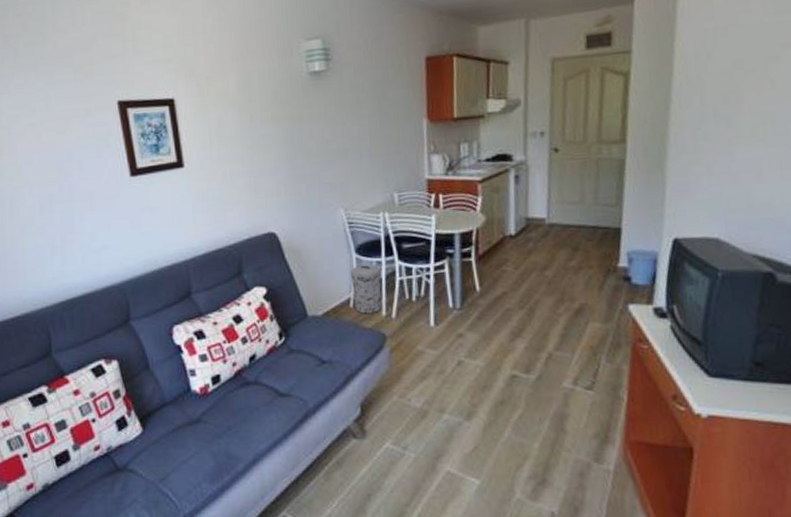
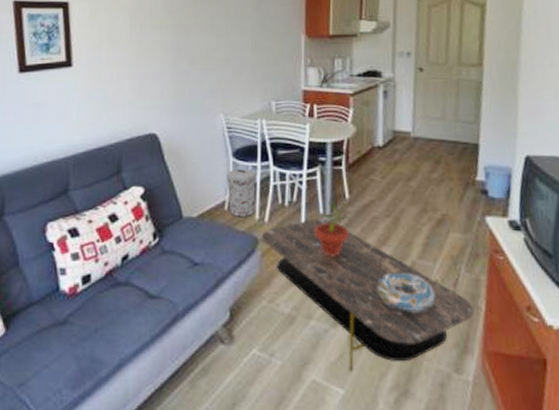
coffee table: none [389,313,615,462] -> present [261,219,474,371]
potted plant: none [443,289,481,351] -> present [313,196,350,257]
decorative bowl: none [511,364,573,406] -> present [376,272,435,314]

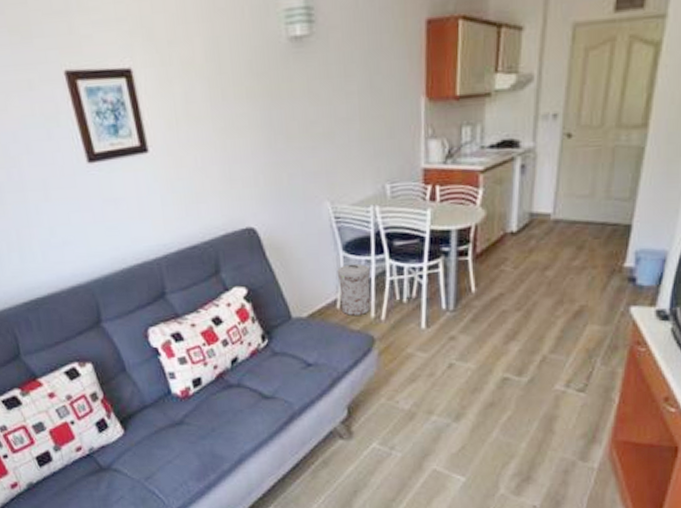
coffee table: present [261,219,474,371] -> none [378,315,606,461]
potted plant: present [313,196,350,257] -> none [435,290,476,353]
decorative bowl: present [376,272,435,314] -> none [502,367,565,407]

